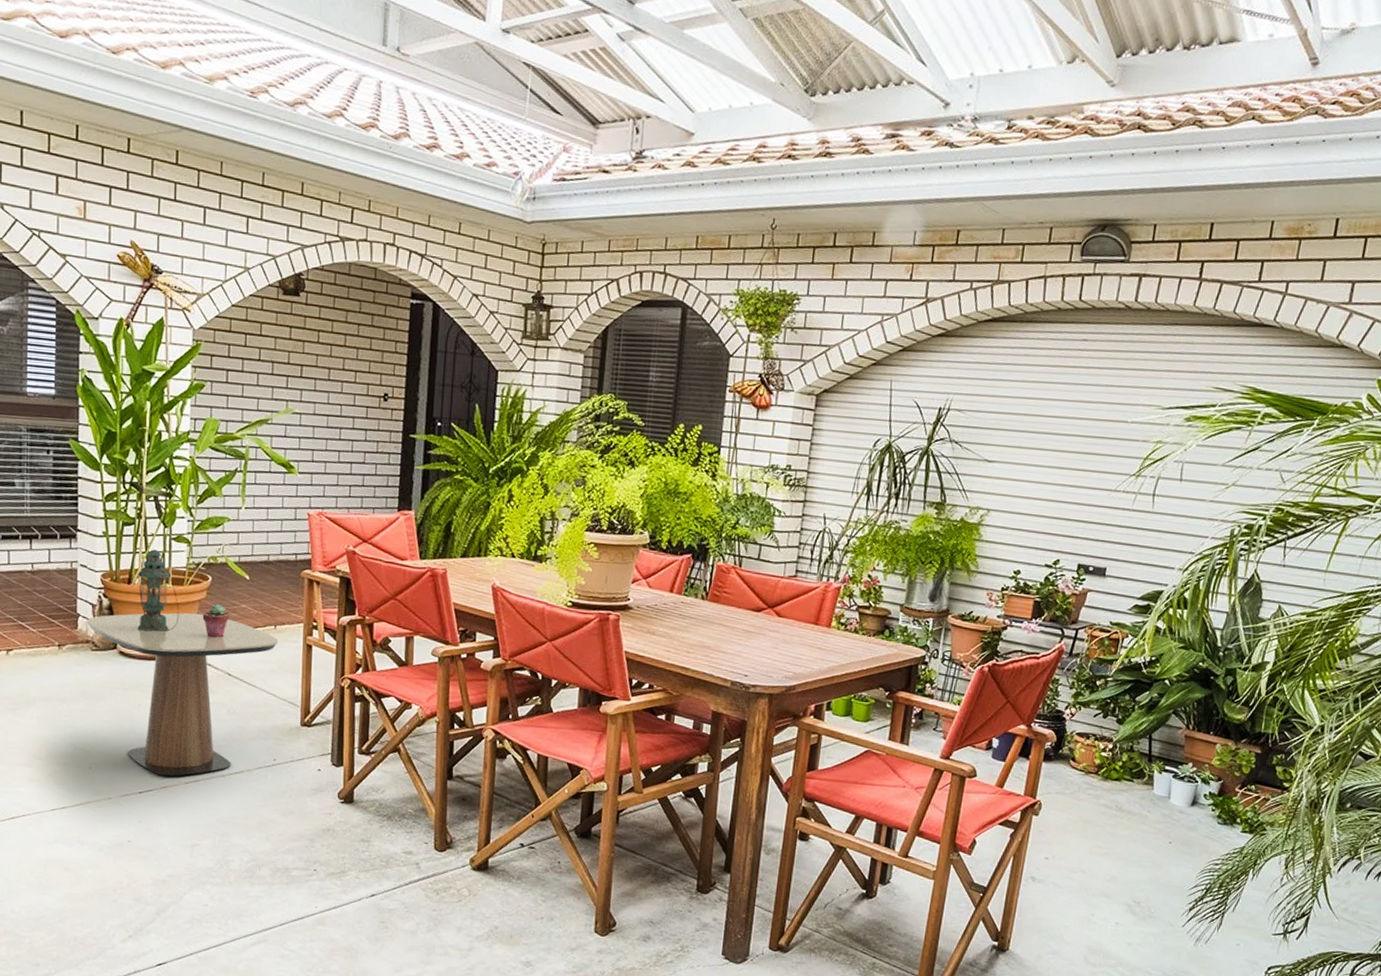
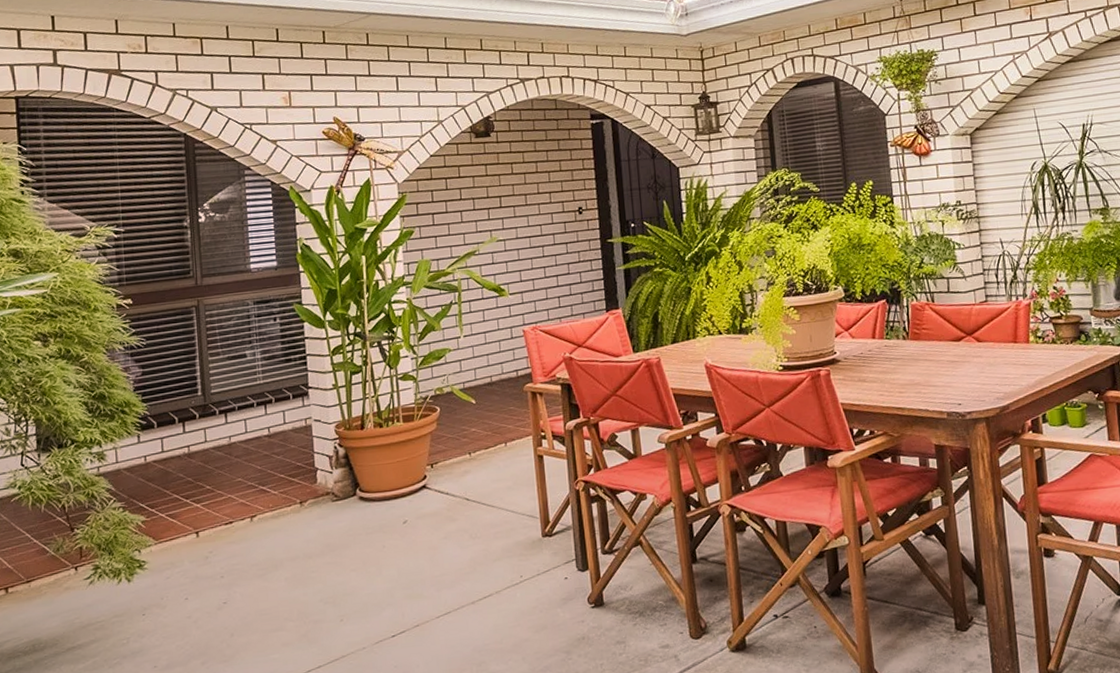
side table: present [87,612,279,777] -> none [325,445,511,615]
lantern: present [137,549,180,632] -> none [369,391,413,473]
potted succulent: present [202,603,230,638] -> none [435,432,462,466]

